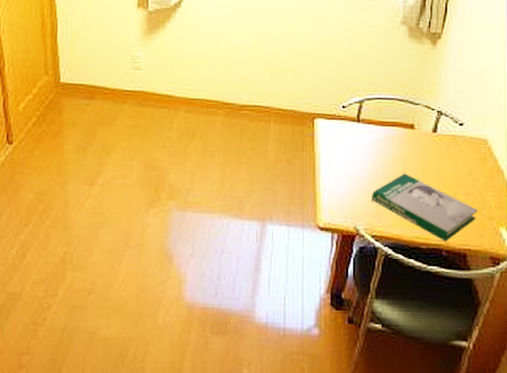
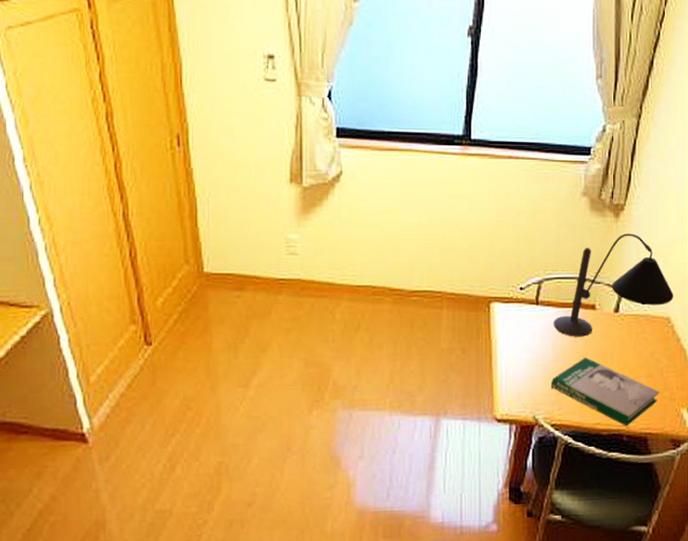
desk lamp: none [373,59,491,154] -> present [553,233,674,337]

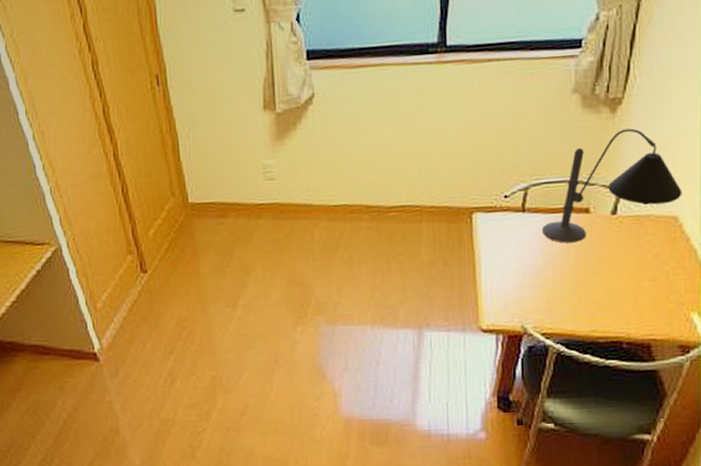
book: present [550,357,660,426] -> none [540,263,666,333]

